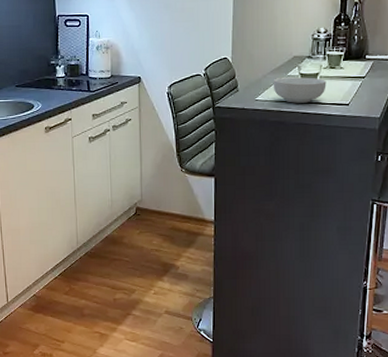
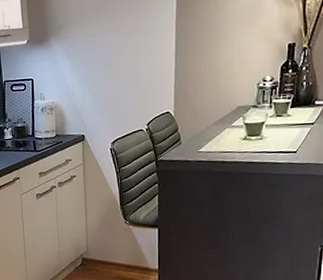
cereal bowl: present [273,77,326,103] -> none [216,126,273,153]

